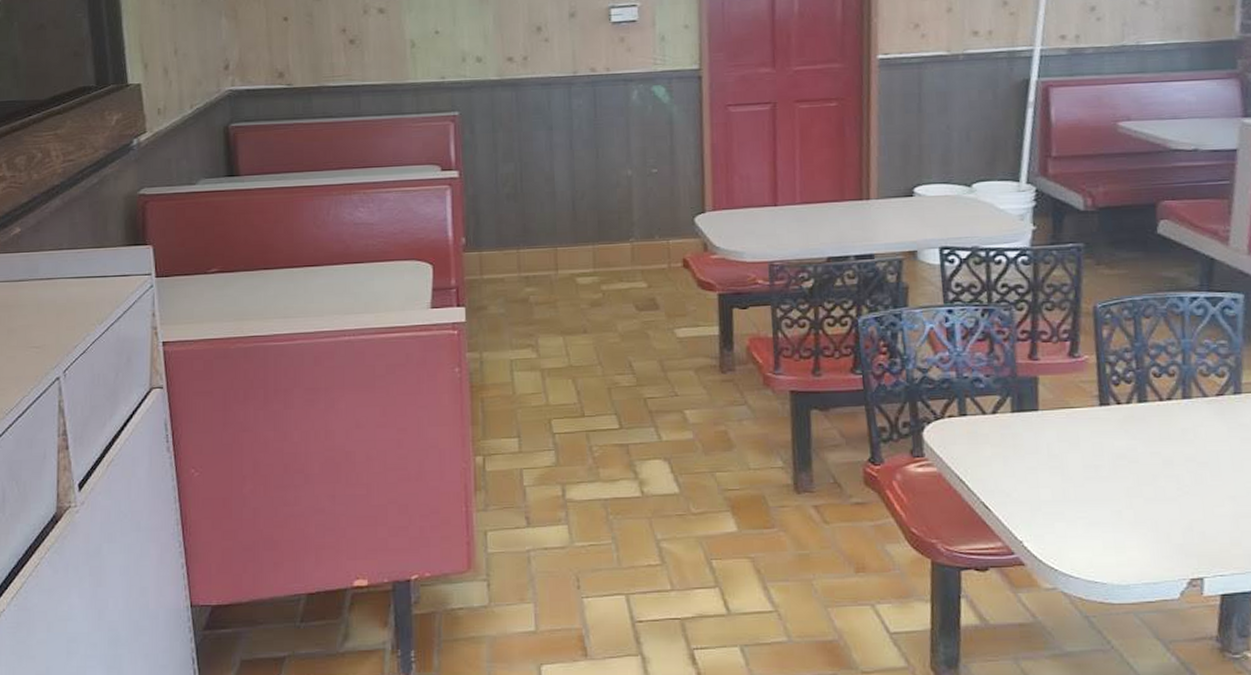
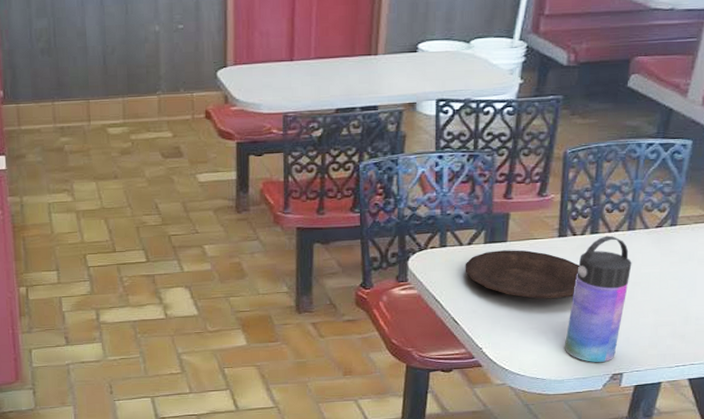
plate: none [991,420,1130,482] -> present [465,250,579,299]
water bottle: none [1124,404,1195,563] -> present [565,235,632,362]

